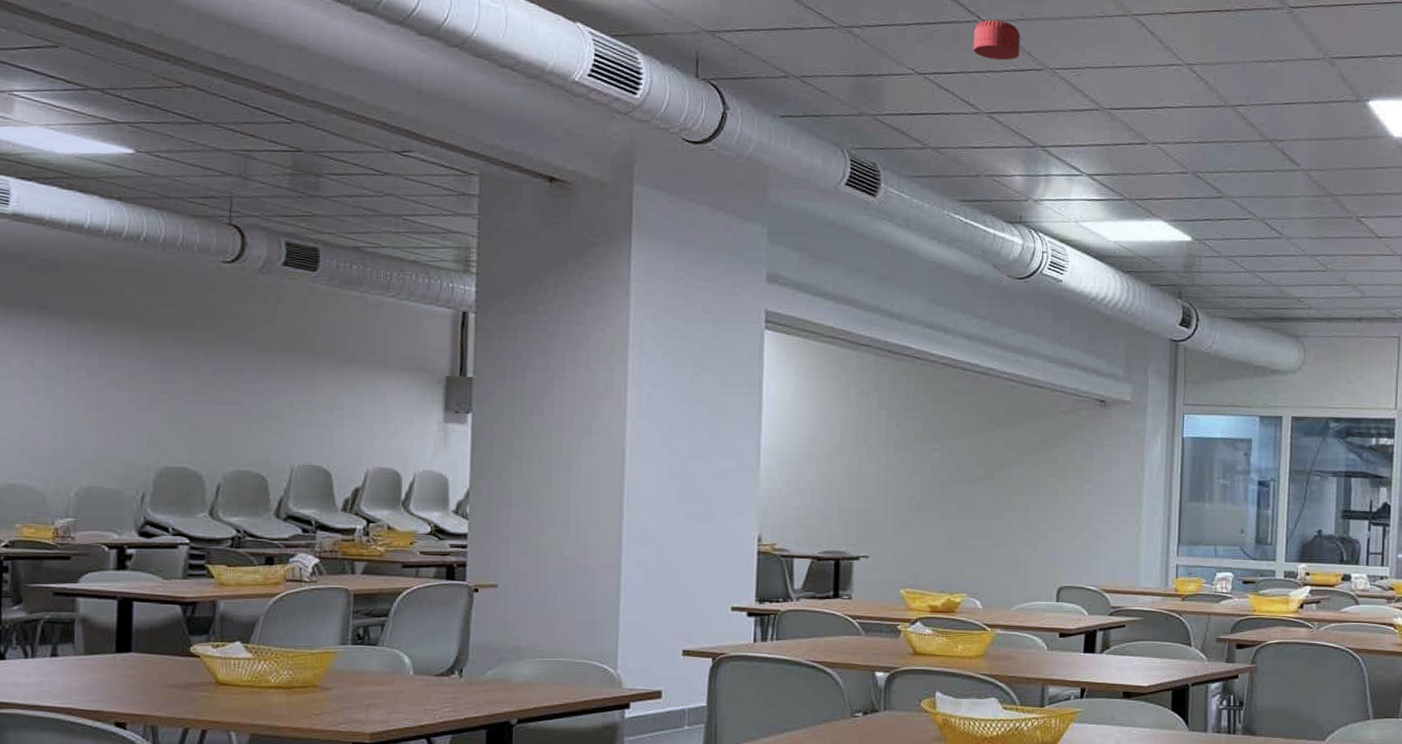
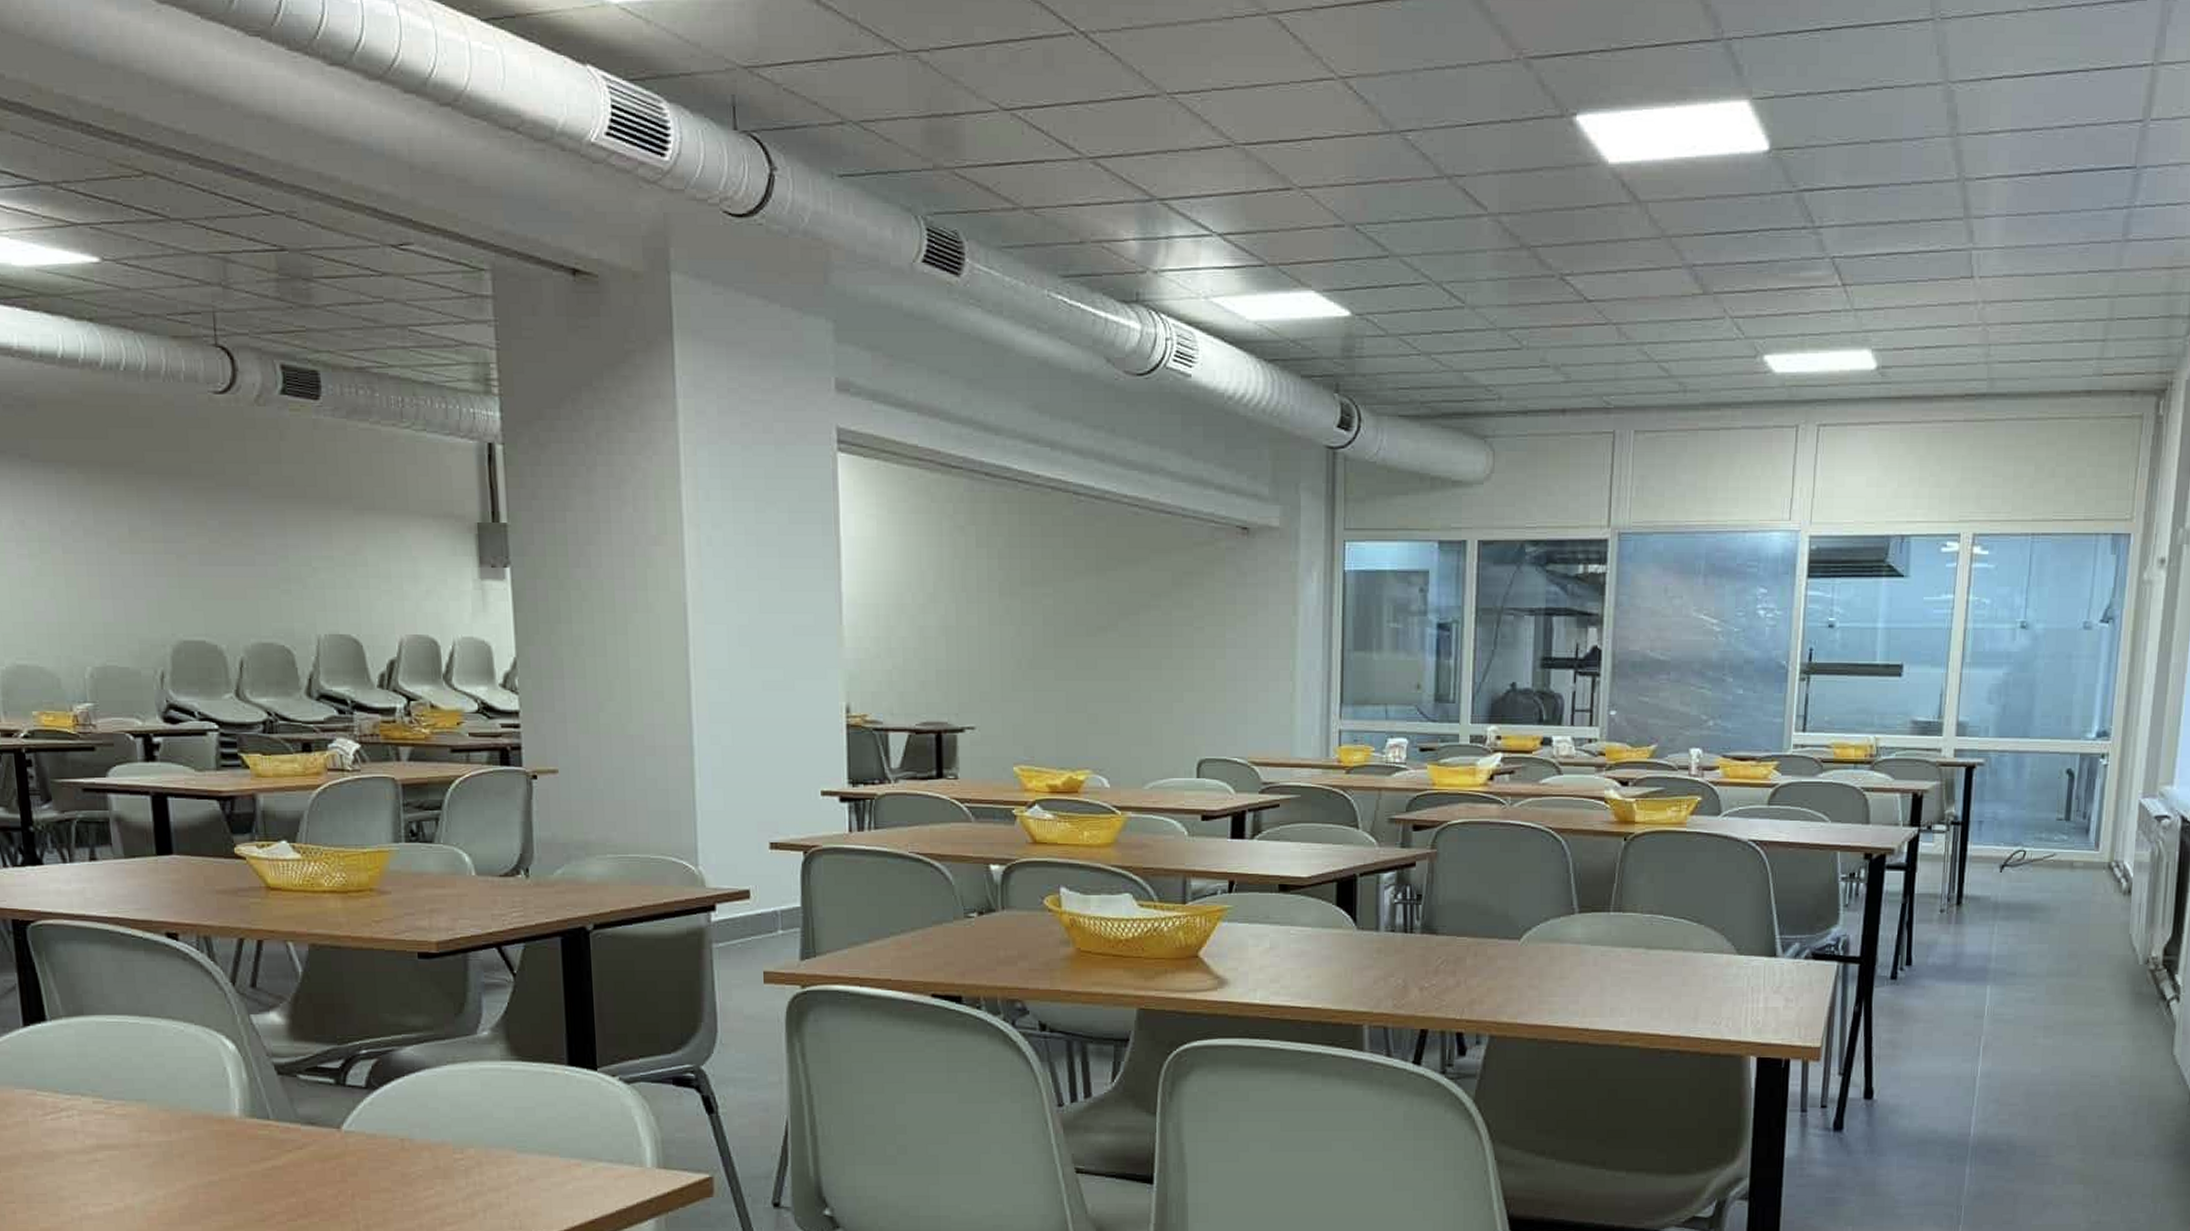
smoke detector: present [973,20,1021,61] -> none [1069,31,1129,86]

